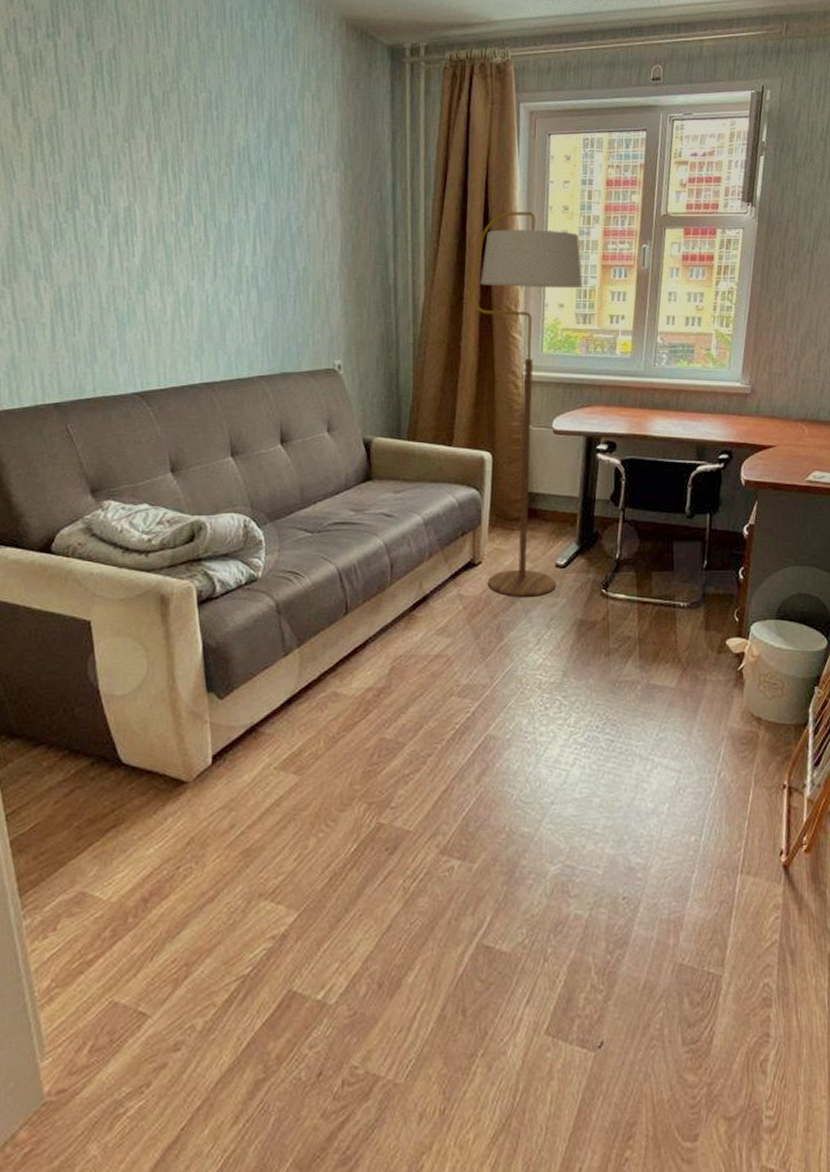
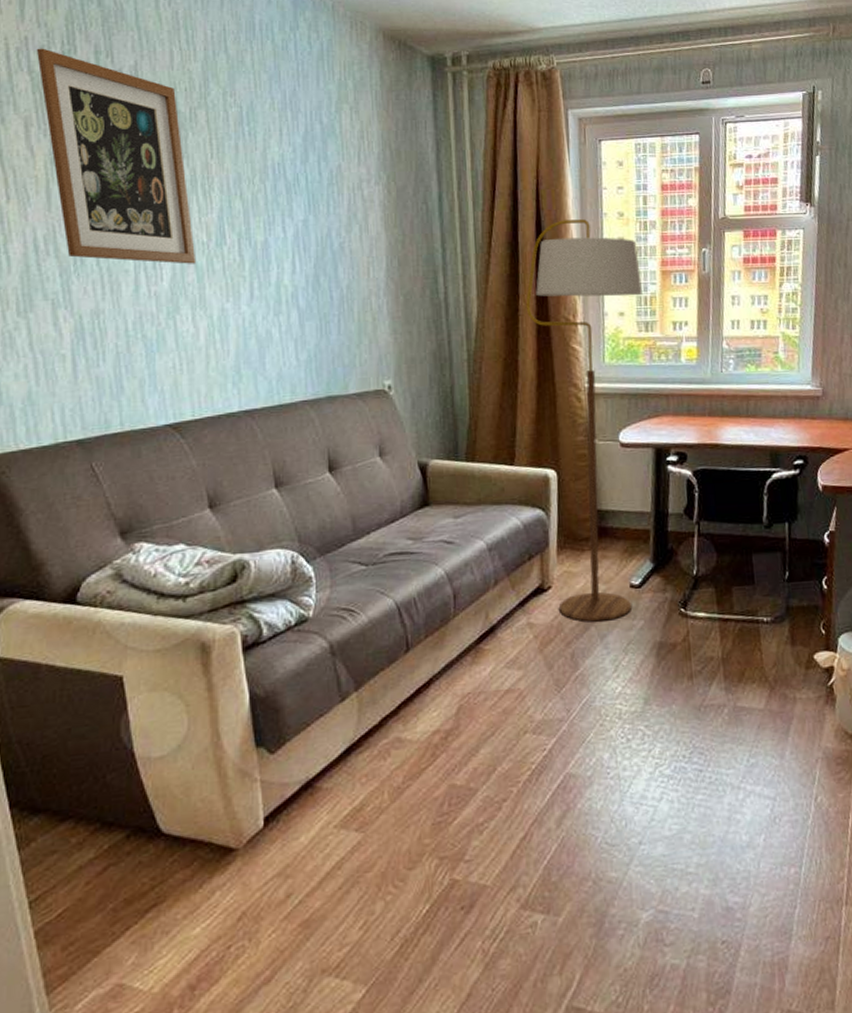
wall art: none [23,30,166,242] -> present [36,48,197,264]

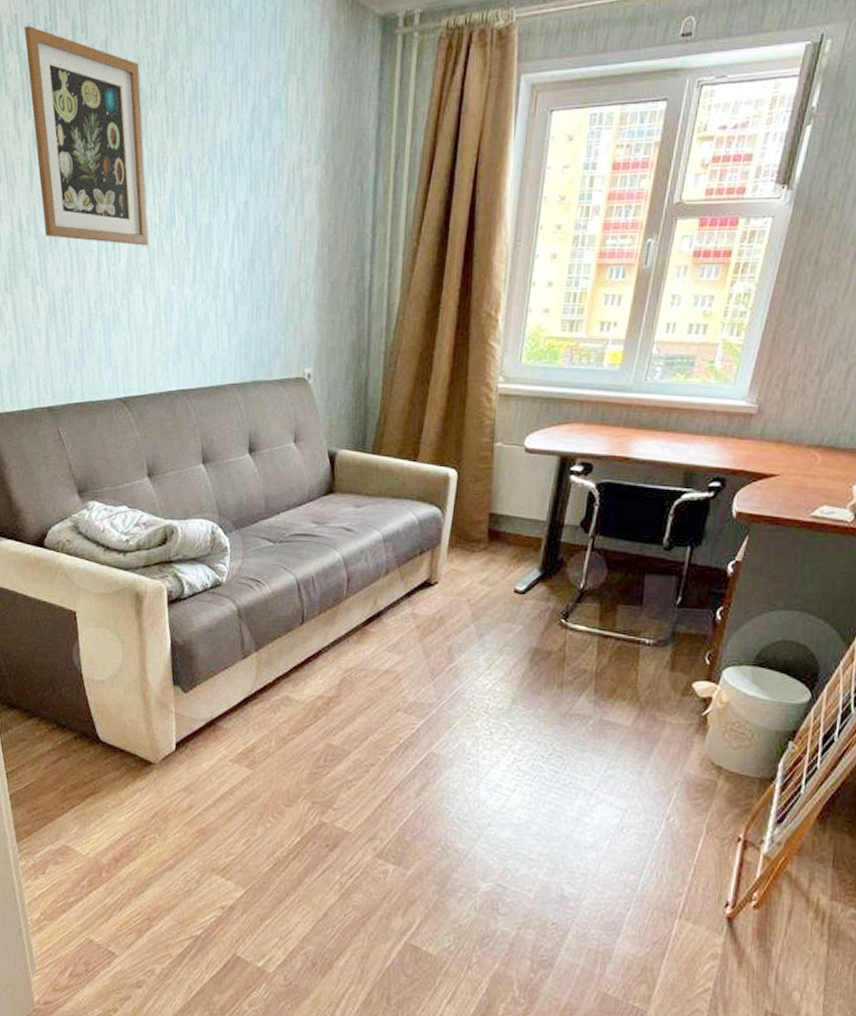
floor lamp: present [525,219,642,622] -> none [442,203,575,621]

